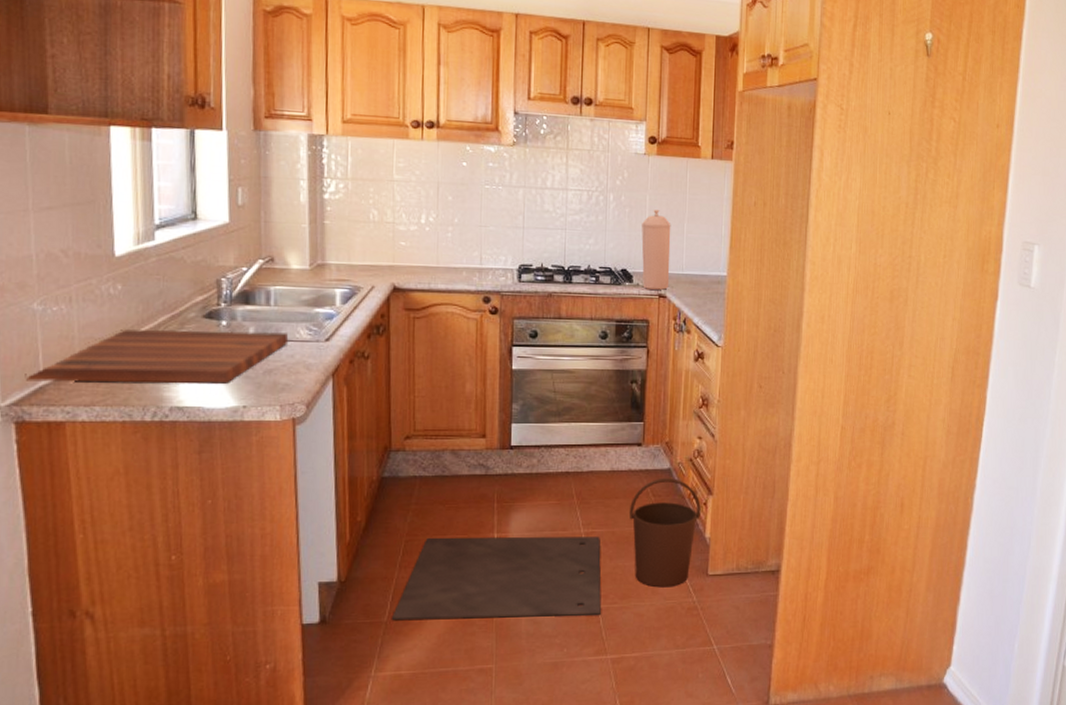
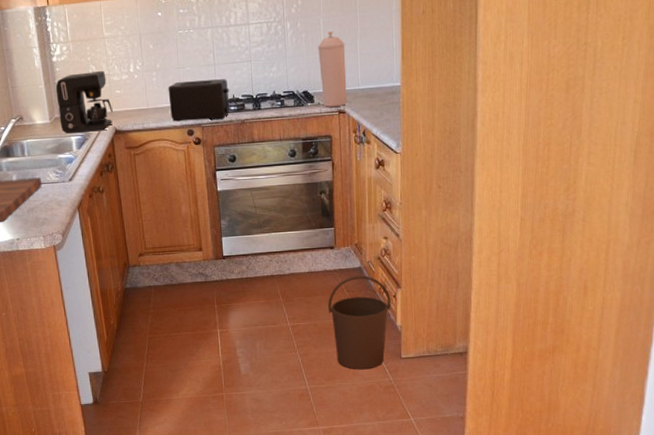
coffee maker: none [322,216,393,286] -> present [55,71,113,134]
door mat: present [392,536,601,620] -> none [146,328,311,400]
toaster: none [464,242,537,289] -> present [168,79,230,122]

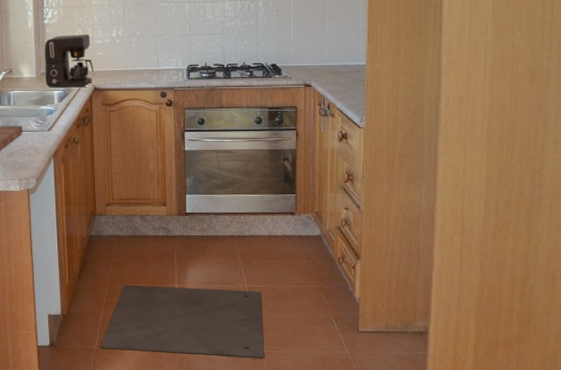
door mat: none [146,328,311,400] -> present [101,284,264,359]
toaster: present [168,79,230,122] -> none [145,48,202,85]
canister: present [318,31,348,107] -> none [288,12,314,80]
bucket: present [328,275,391,370] -> none [286,243,350,340]

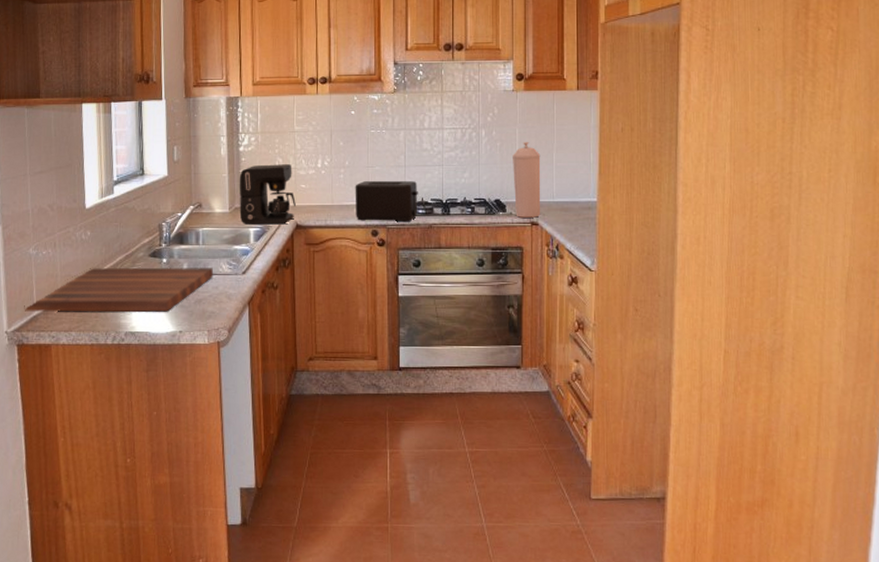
door mat: present [101,284,264,359] -> none [301,451,487,533]
toaster: none [145,48,202,85] -> present [355,181,418,222]
canister: none [288,12,314,80] -> present [513,142,541,218]

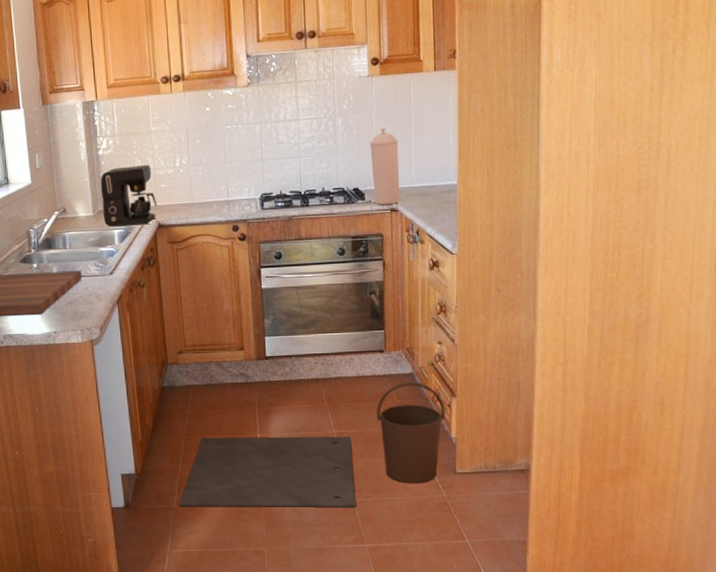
door mat: none [301,451,487,533] -> present [180,436,356,507]
toaster: present [355,181,418,222] -> none [213,174,277,217]
bucket: none [511,401,581,510] -> present [377,382,445,484]

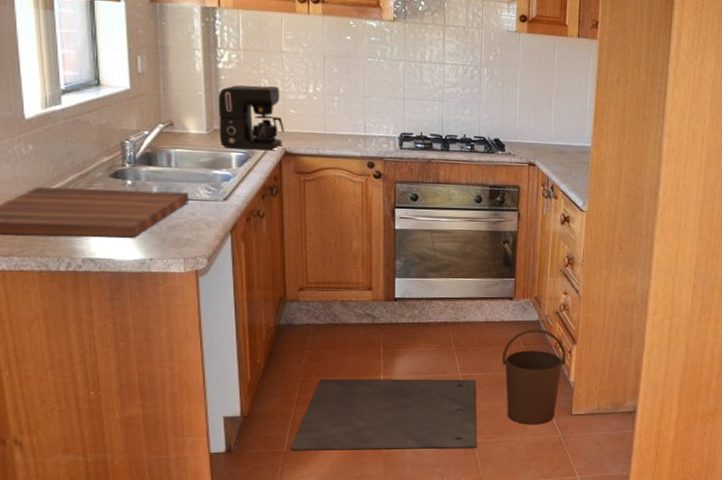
canister: present [370,128,400,205] -> none [513,84,540,159]

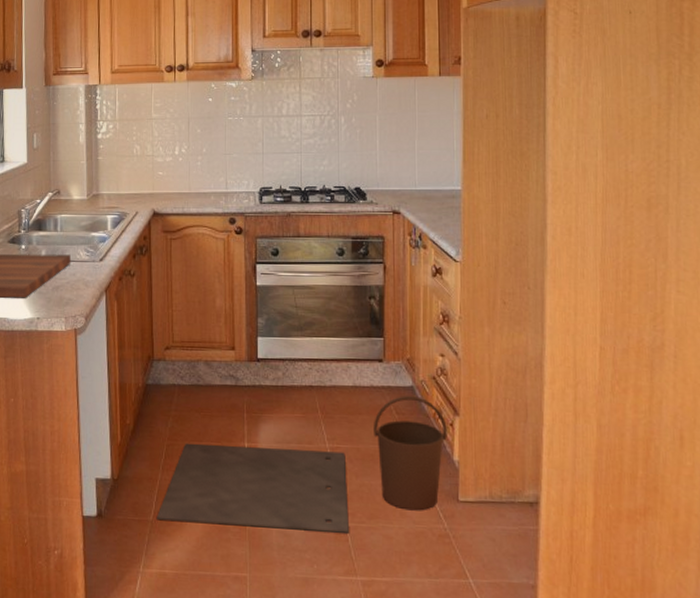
coffee maker: present [218,85,284,151] -> none [97,151,153,212]

